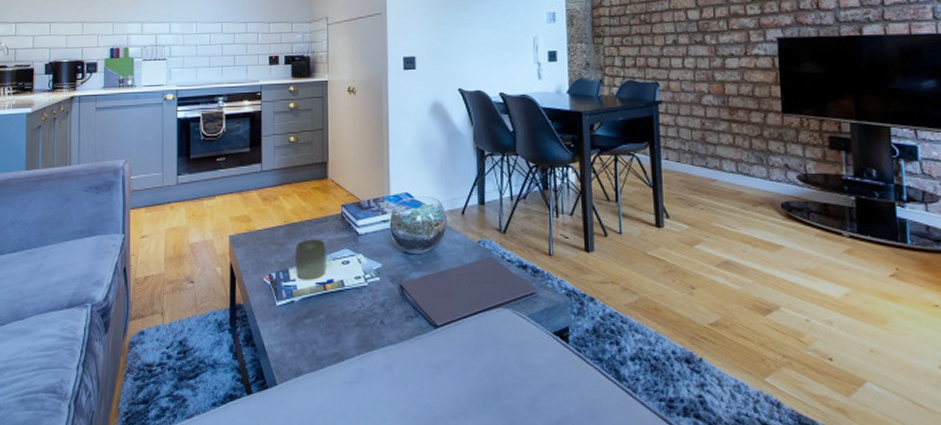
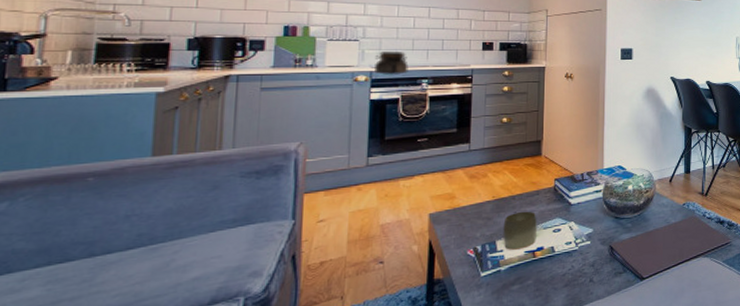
jar: none [180,69,207,94] -> present [375,52,409,76]

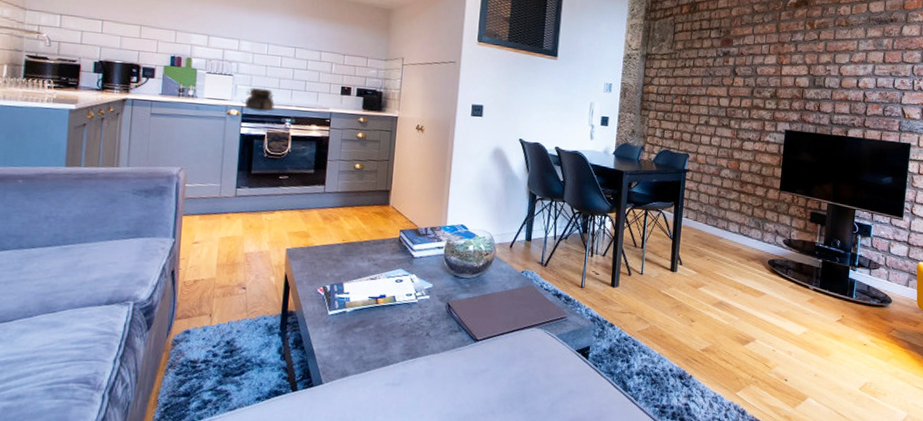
mug: present [503,211,538,251] -> none [349,258,382,295]

